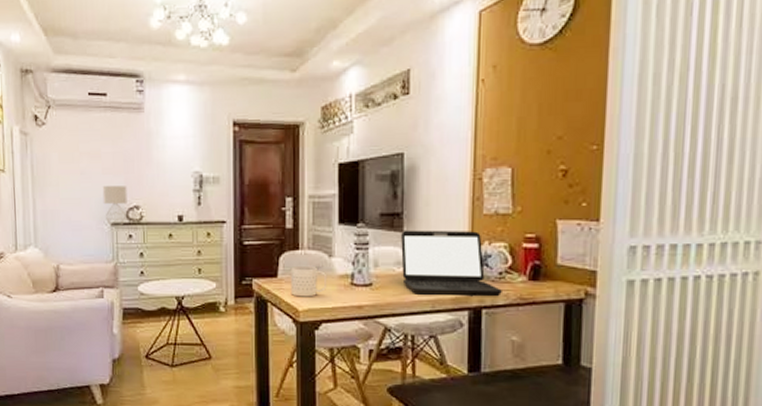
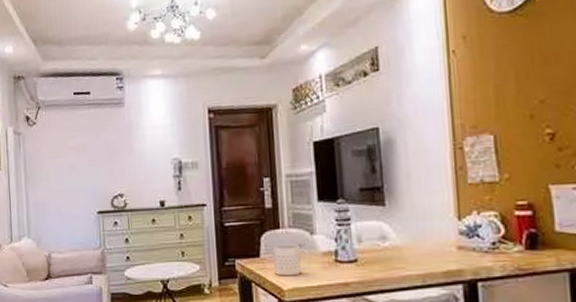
table lamp: present [102,186,127,227] -> none [88,176,112,216]
laptop: present [401,230,502,297] -> none [383,201,497,270]

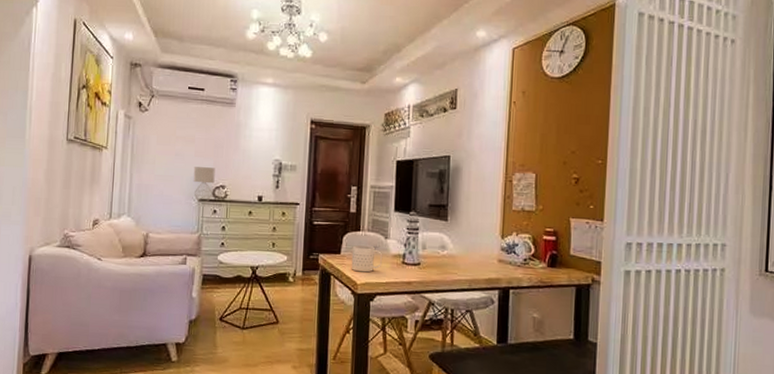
table lamp: none [88,176,112,216] -> present [193,167,215,203]

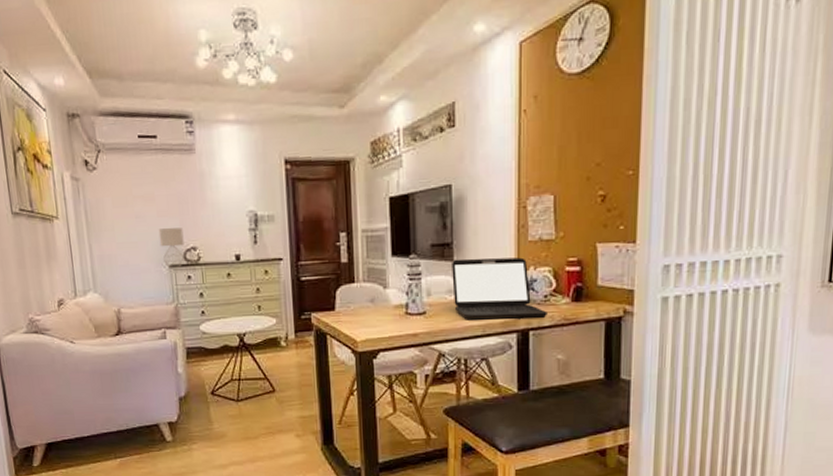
mug: present [351,244,383,273] -> none [347,297,383,328]
laptop: none [445,219,526,280] -> present [452,257,547,320]

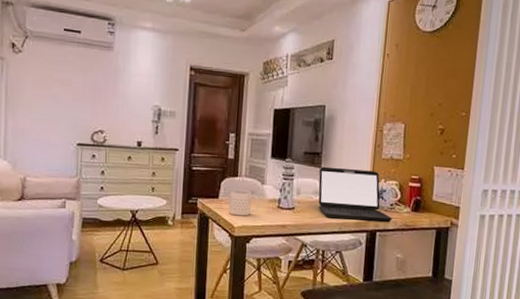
table lamp: present [158,228,184,269] -> none [71,111,94,148]
mug: none [347,297,383,328] -> present [228,189,259,216]

